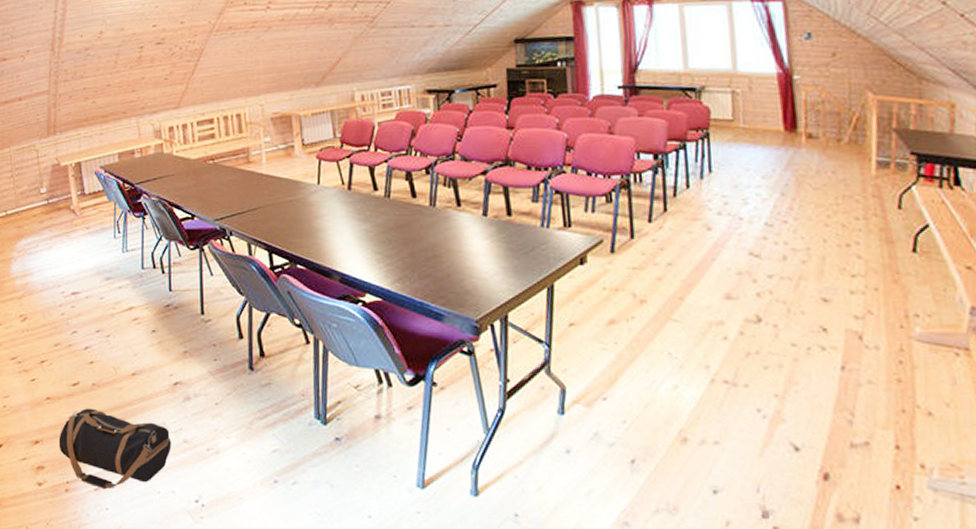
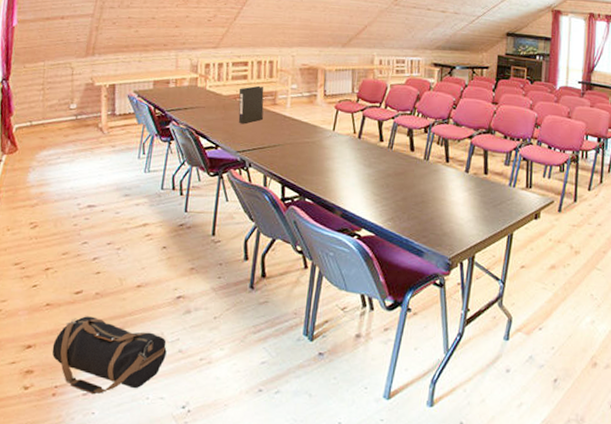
binder: none [208,143,238,189] -> present [238,85,264,124]

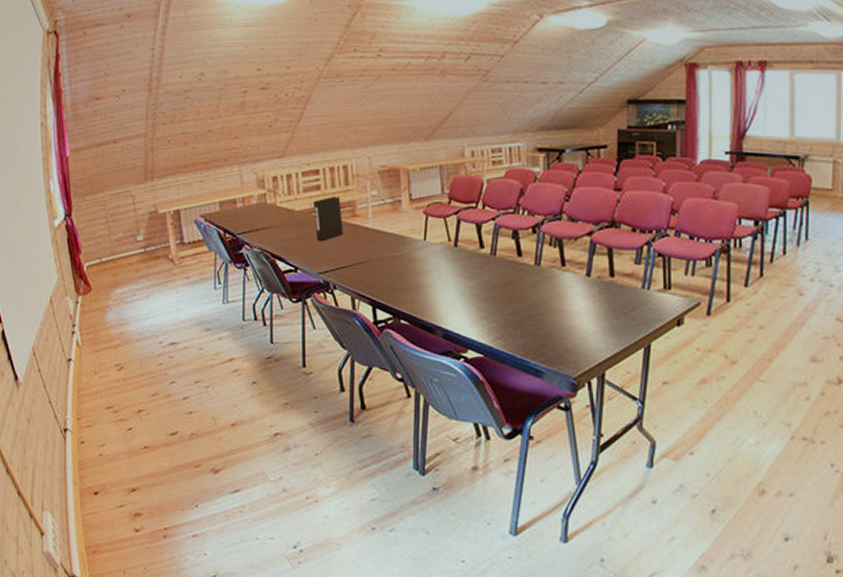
duffel bag: present [52,316,167,395] -> none [156,457,271,536]

